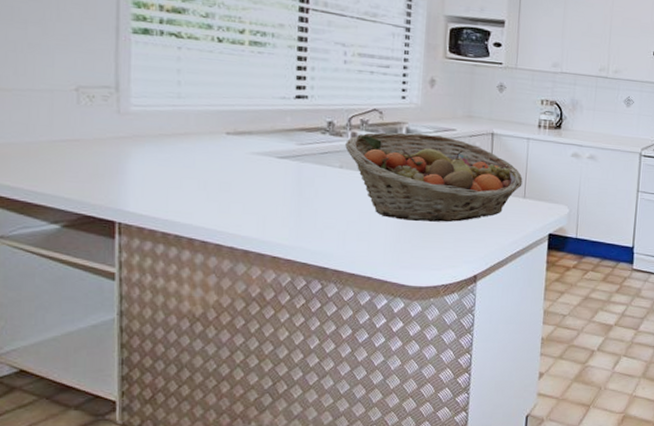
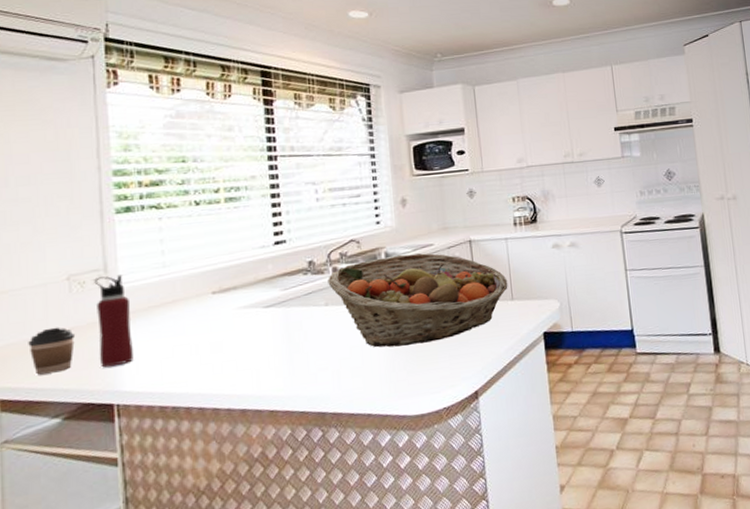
coffee cup: none [30,135,81,180] -> present [28,327,76,375]
water bottle: none [103,94,141,186] -> present [94,275,133,368]

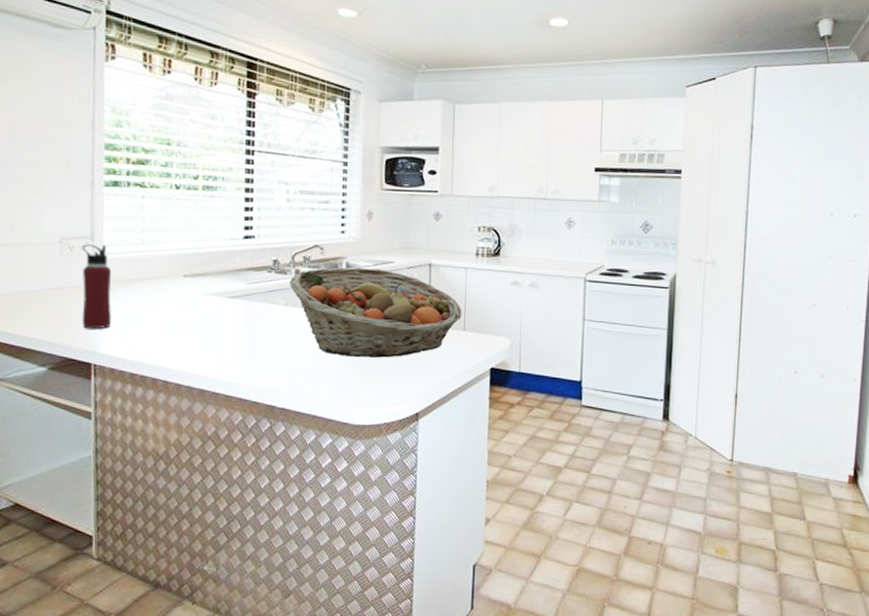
coffee cup: present [28,327,76,375] -> none [23,284,64,326]

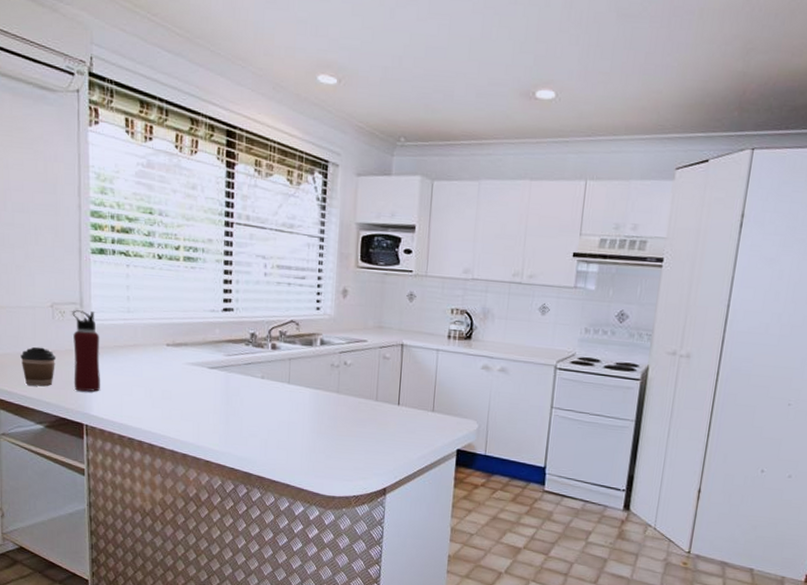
coffee cup: none [23,284,64,326] -> present [20,346,57,387]
fruit basket: present [289,267,462,358] -> none [266,343,432,434]

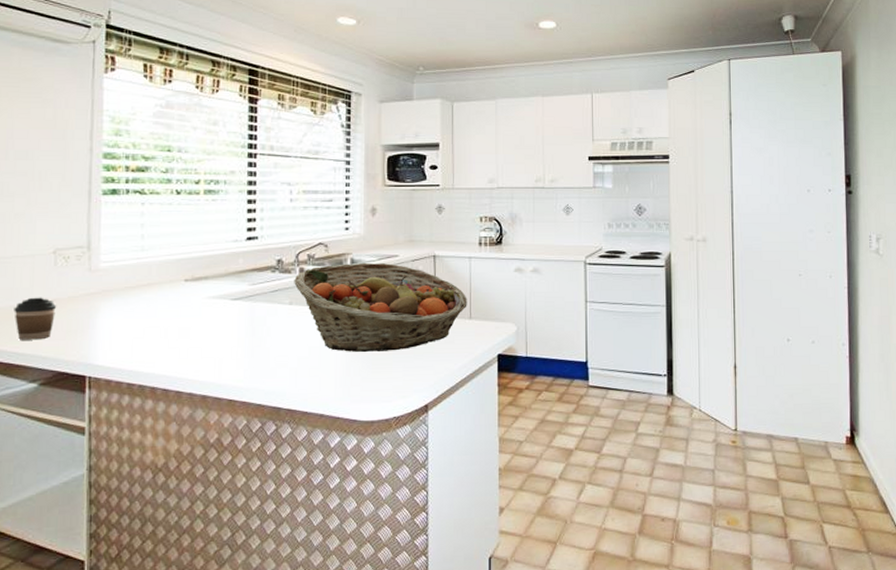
water bottle: present [72,310,100,392] -> none [76,254,109,340]
fruit basket: none [266,343,432,434] -> present [294,262,467,352]

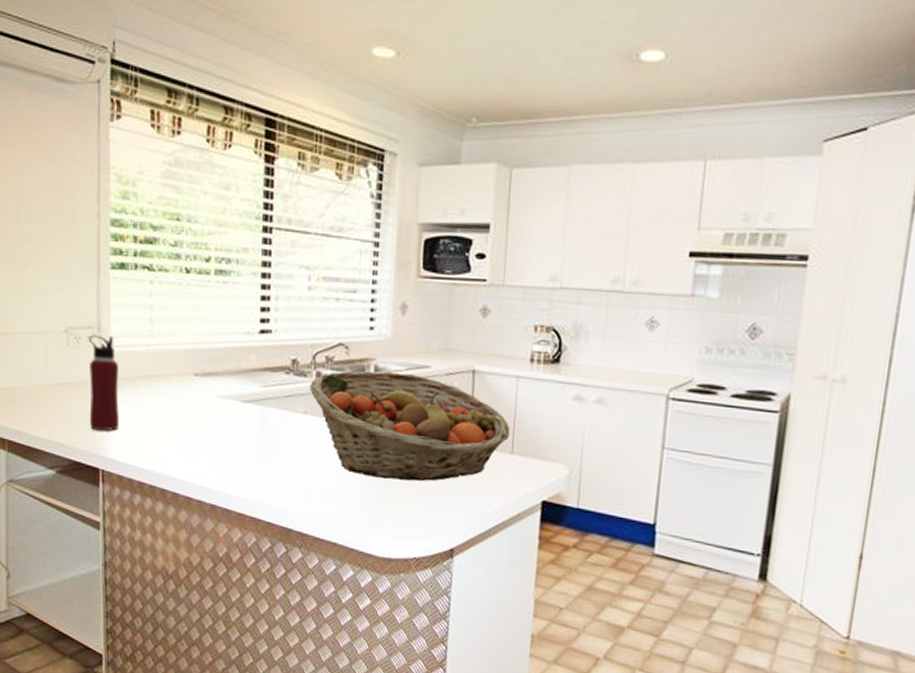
coffee cup: present [14,297,57,340] -> none [31,378,71,425]
water bottle: none [76,254,109,340] -> present [89,335,119,431]

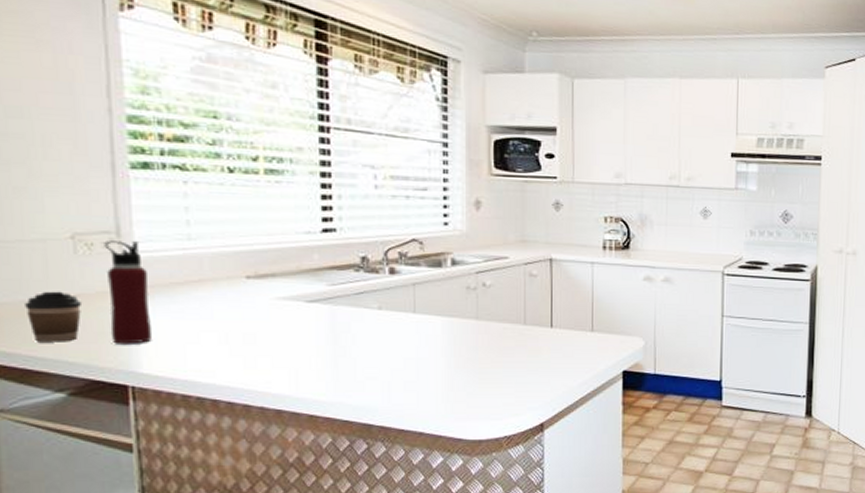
coffee cup: none [31,378,71,425] -> present [25,291,83,342]
fruit basket: present [310,371,510,482] -> none [383,263,589,365]

